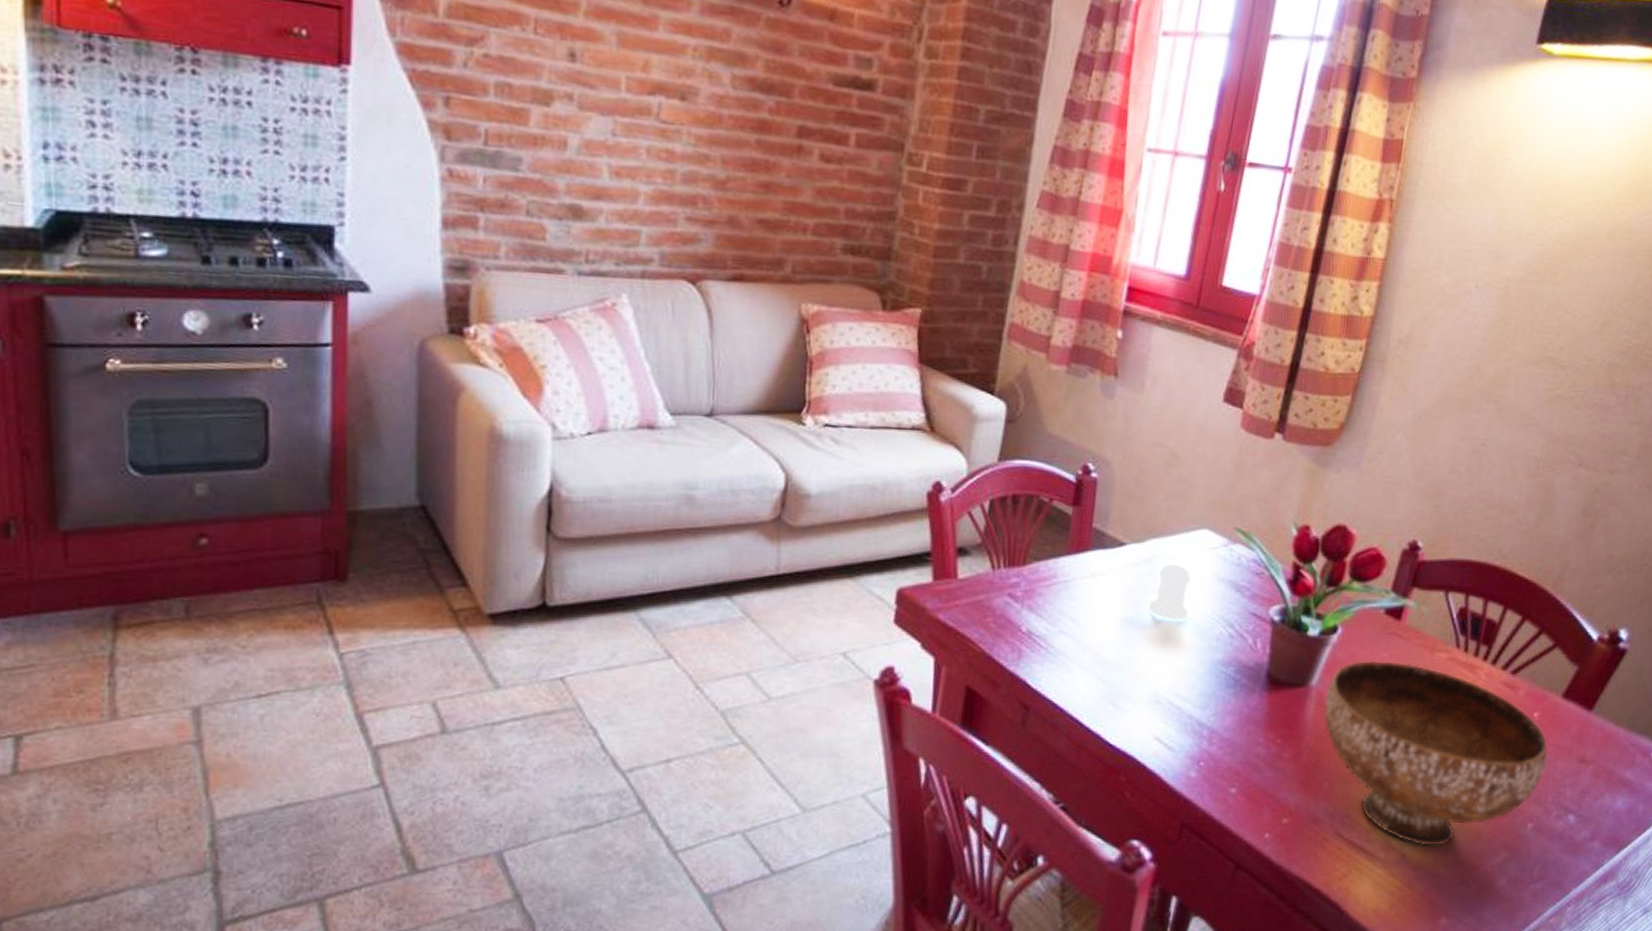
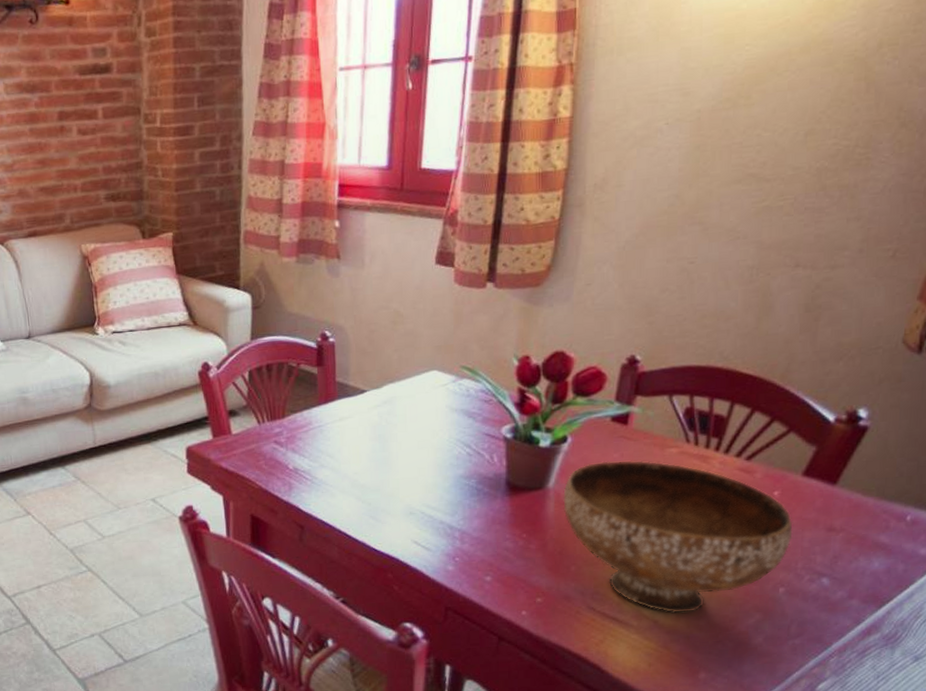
salt shaker: present [1148,564,1190,621] -> none [393,402,428,447]

